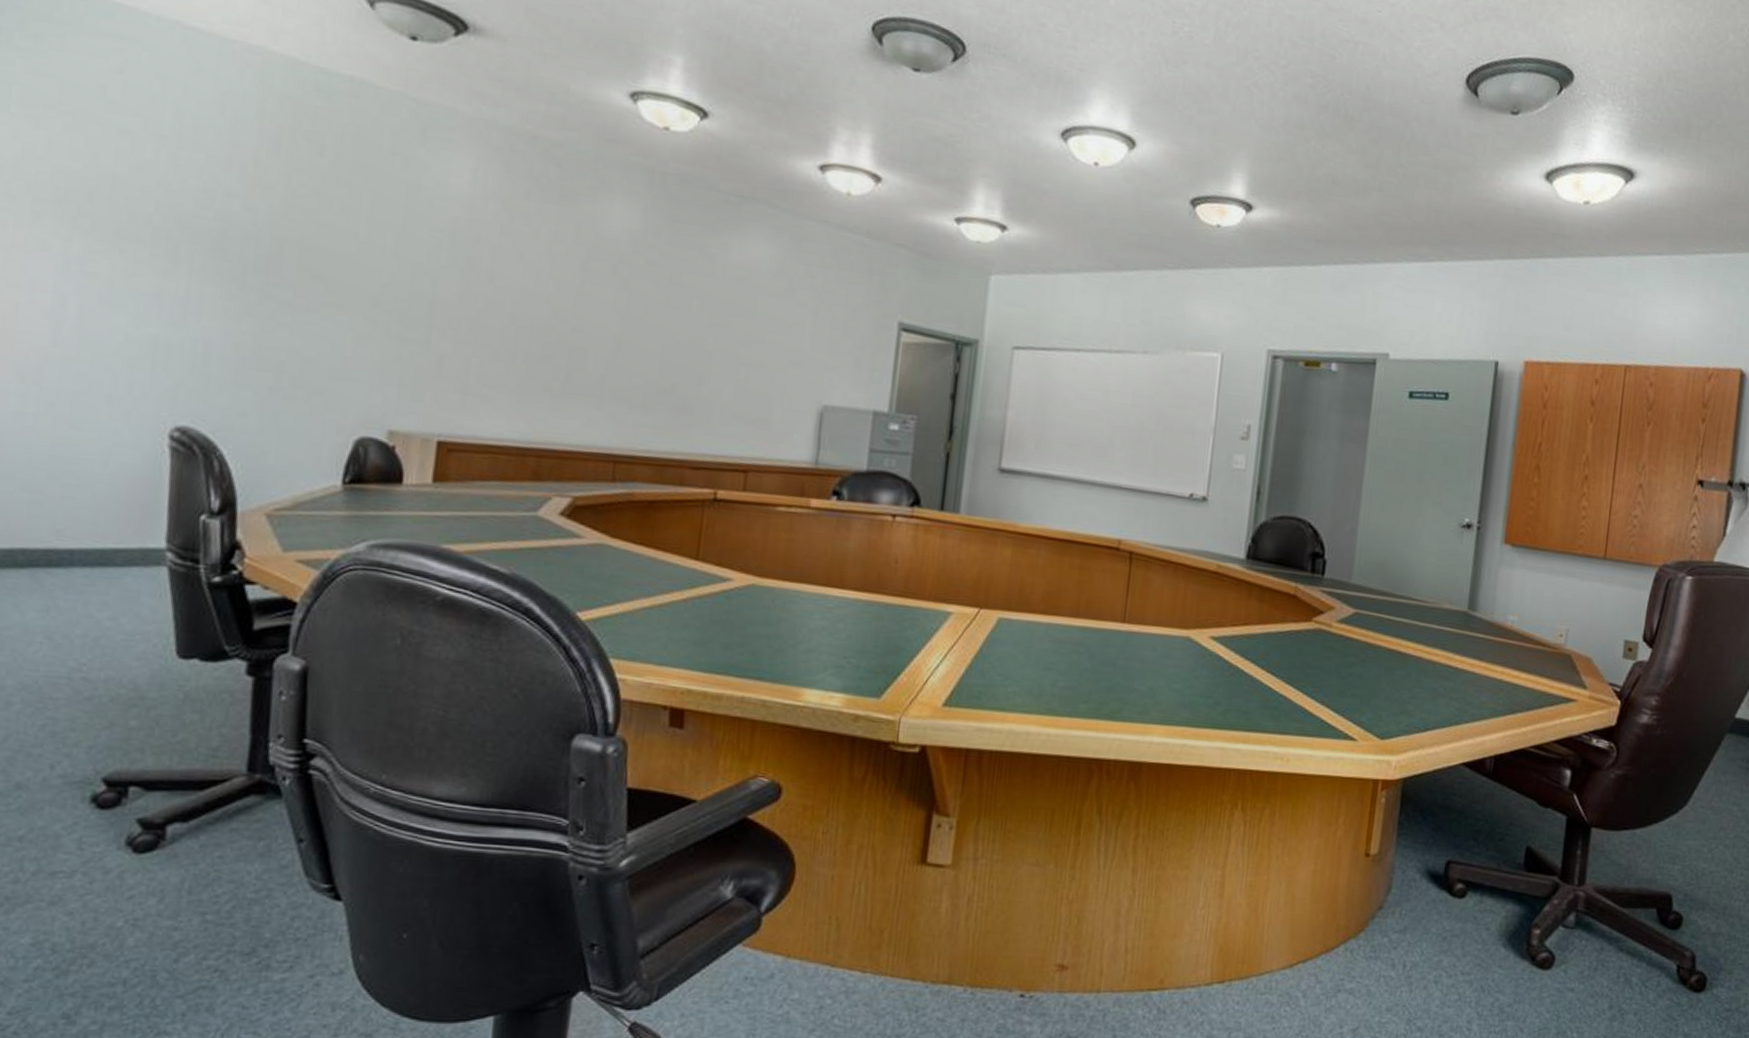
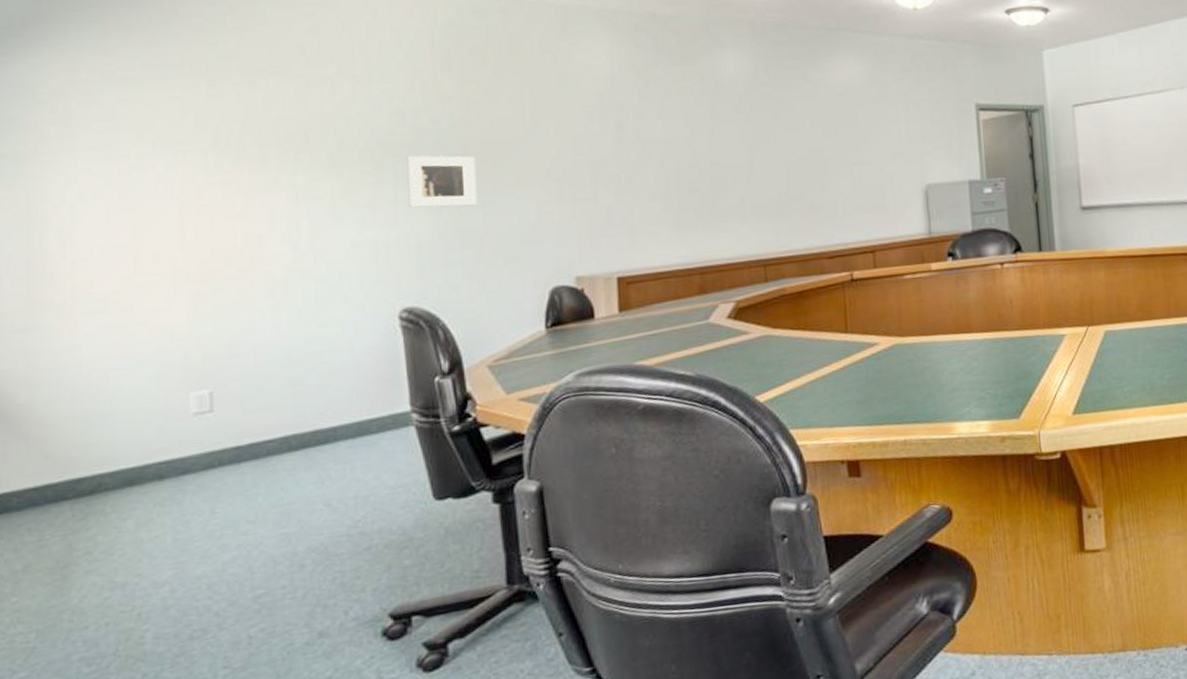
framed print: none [202,246,292,322] -> present [406,155,478,208]

